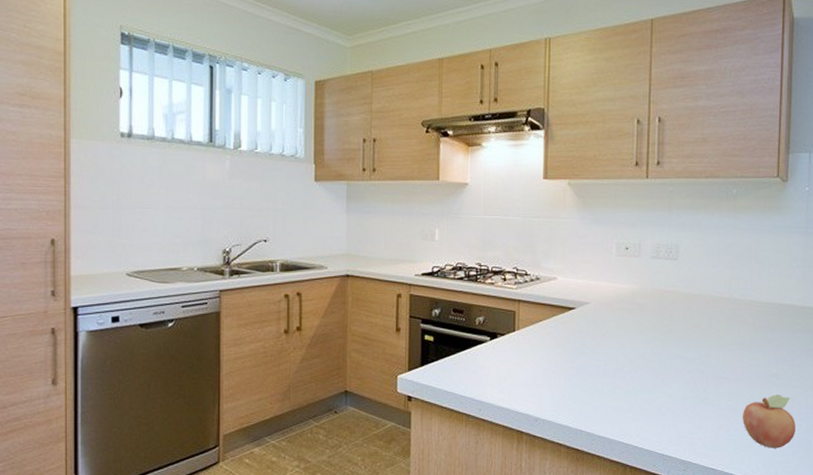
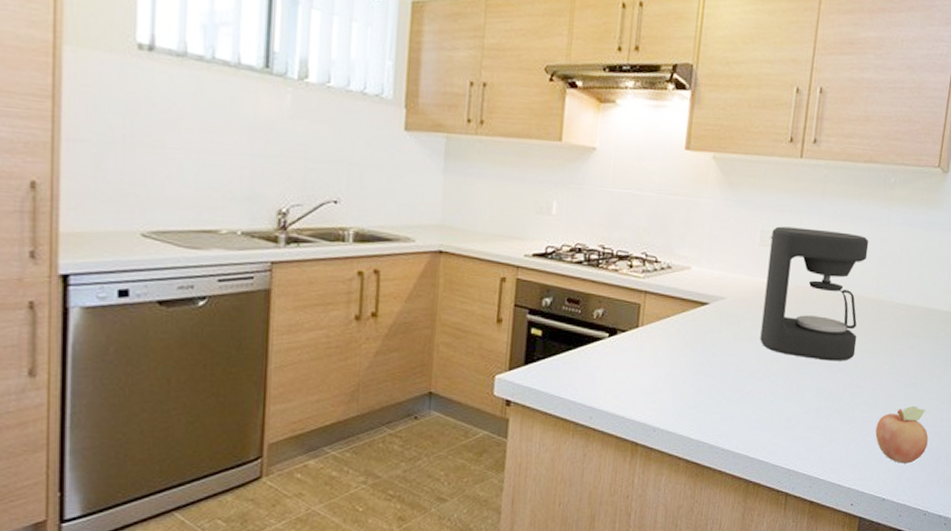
coffee maker: none [624,238,718,355] -> present [760,226,869,361]

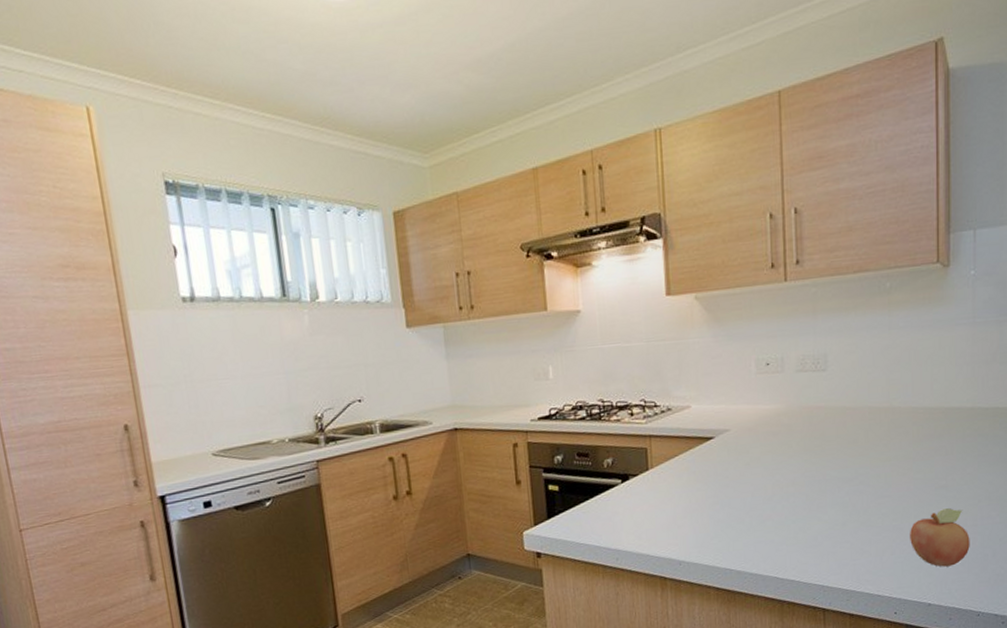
coffee maker: present [760,226,869,361] -> none [767,346,875,476]

